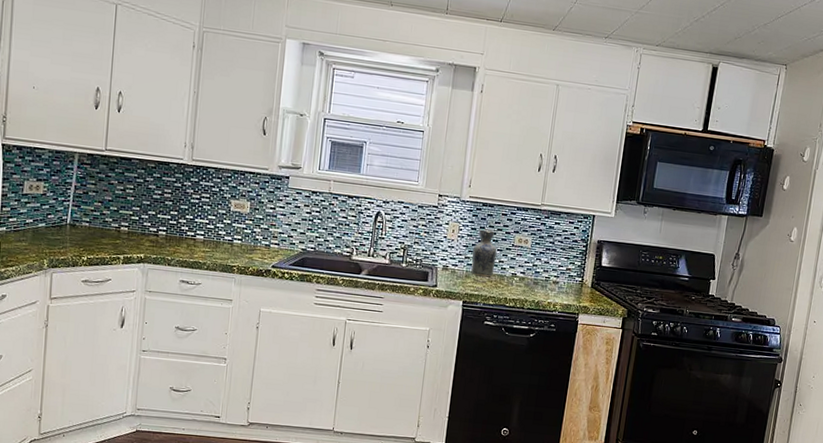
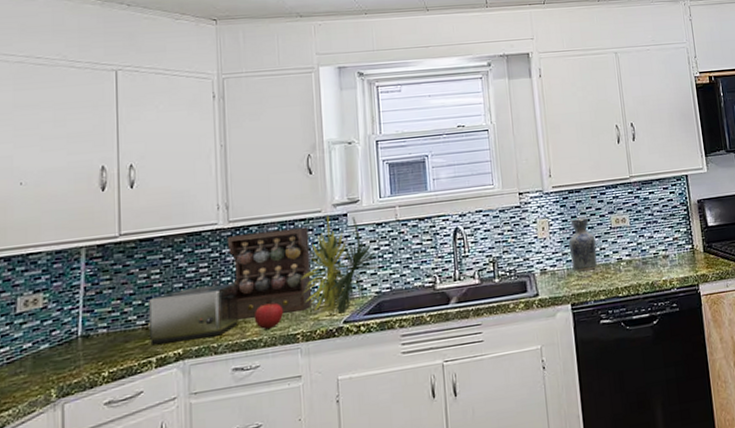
toaster: none [119,205,193,252] -> present [147,283,240,346]
spice rack: none [188,172,256,249] -> present [226,227,313,320]
fruit: none [201,235,226,256] -> present [253,301,284,329]
plant: none [243,174,310,259] -> present [301,216,382,314]

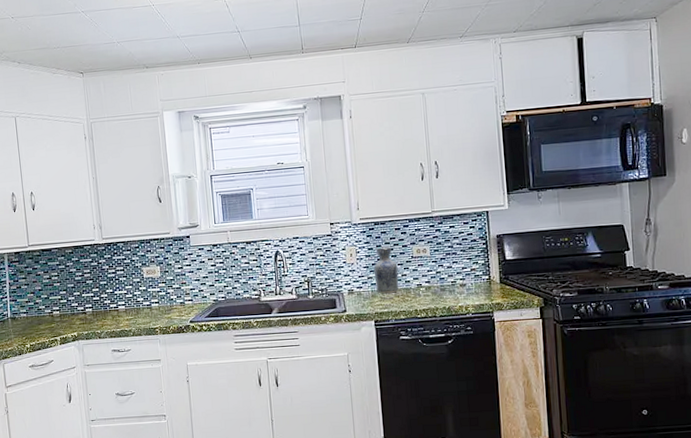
toaster: present [147,283,240,346] -> none [51,286,115,328]
spice rack: present [226,227,313,320] -> none [102,245,167,314]
fruit: present [253,301,284,329] -> none [124,302,146,323]
plant: present [301,216,382,314] -> none [157,237,218,315]

